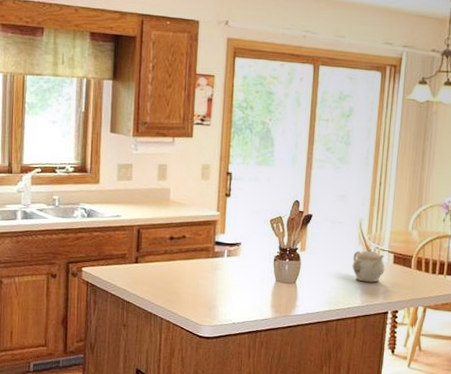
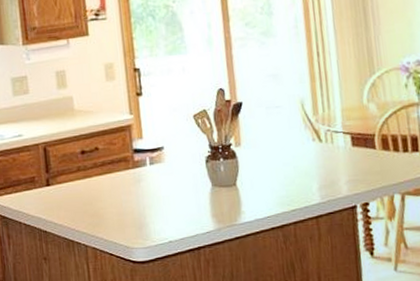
teapot: present [352,248,385,283] -> none [300,132,343,173]

